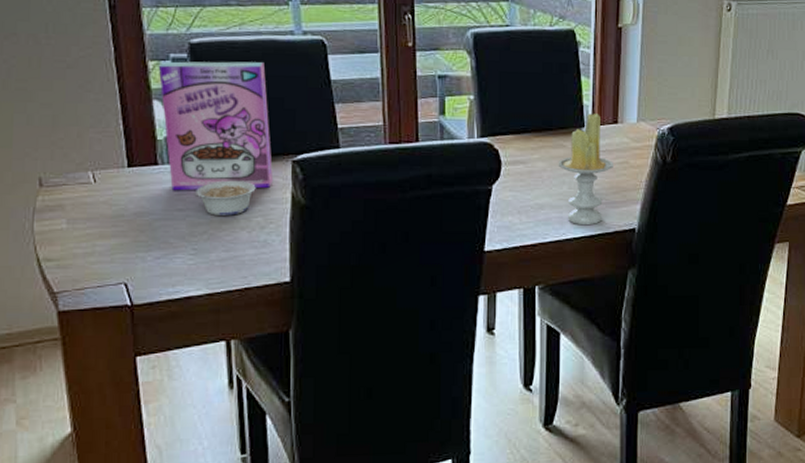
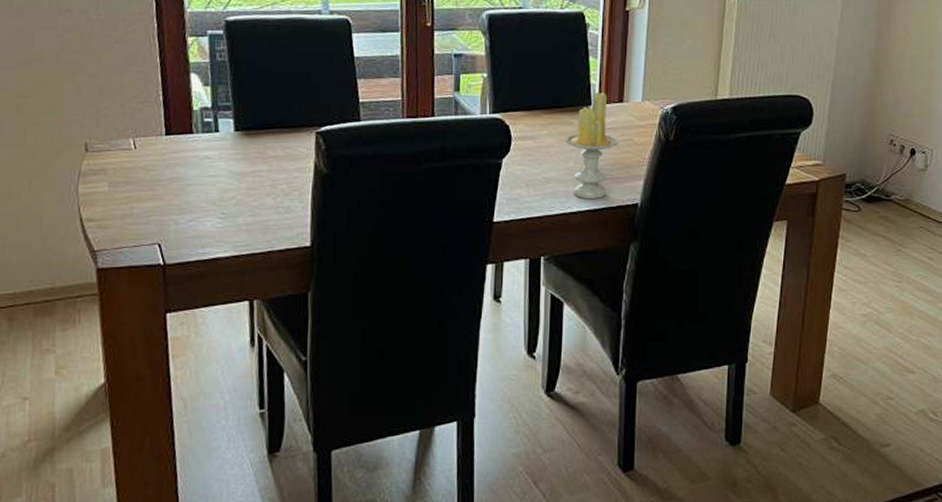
cereal box: present [159,61,273,191] -> none [197,37,298,158]
legume: present [194,180,256,216] -> none [225,149,282,183]

